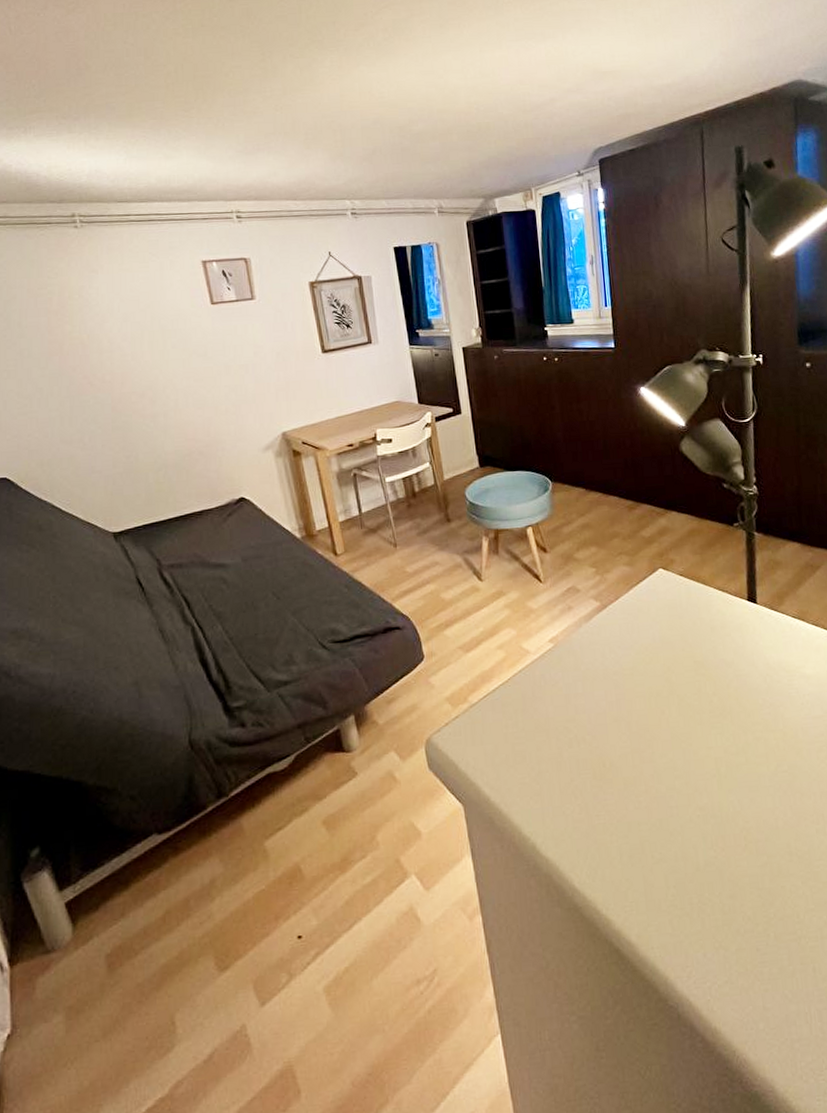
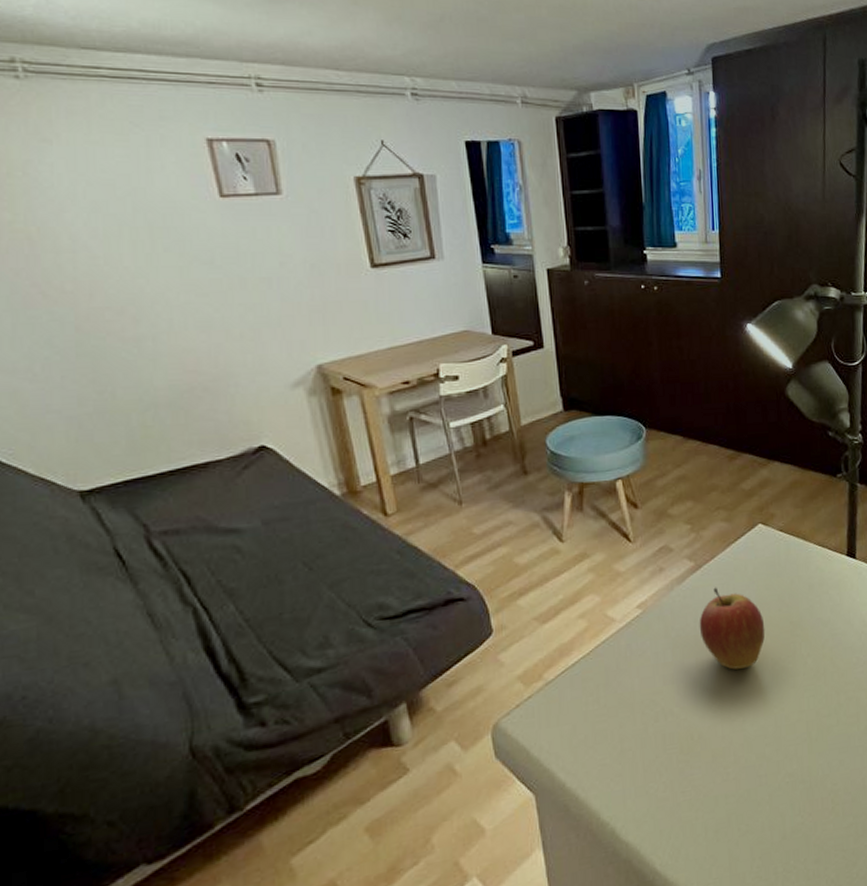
fruit: none [606,626,670,704] -> present [699,587,766,670]

